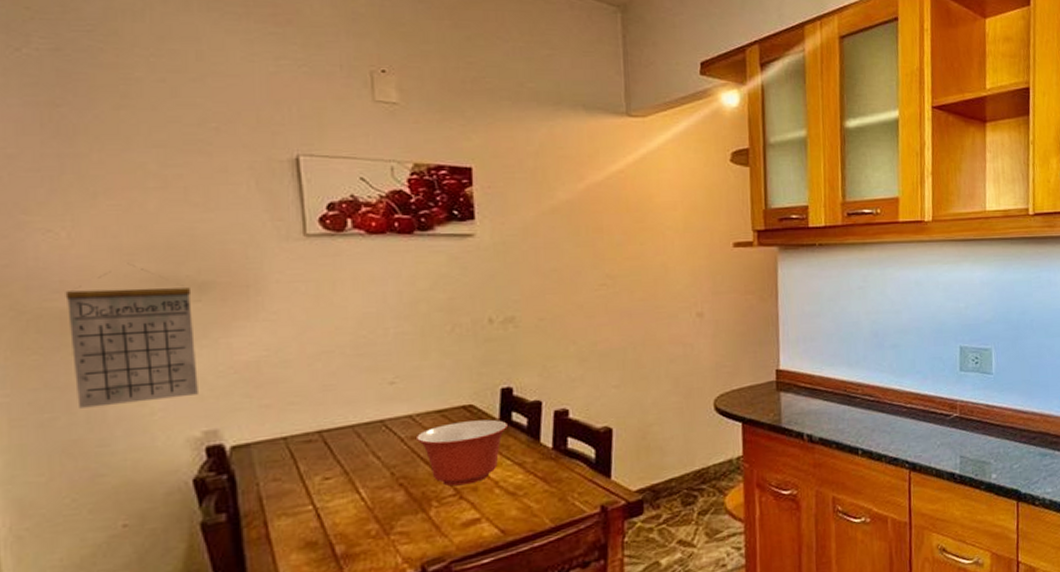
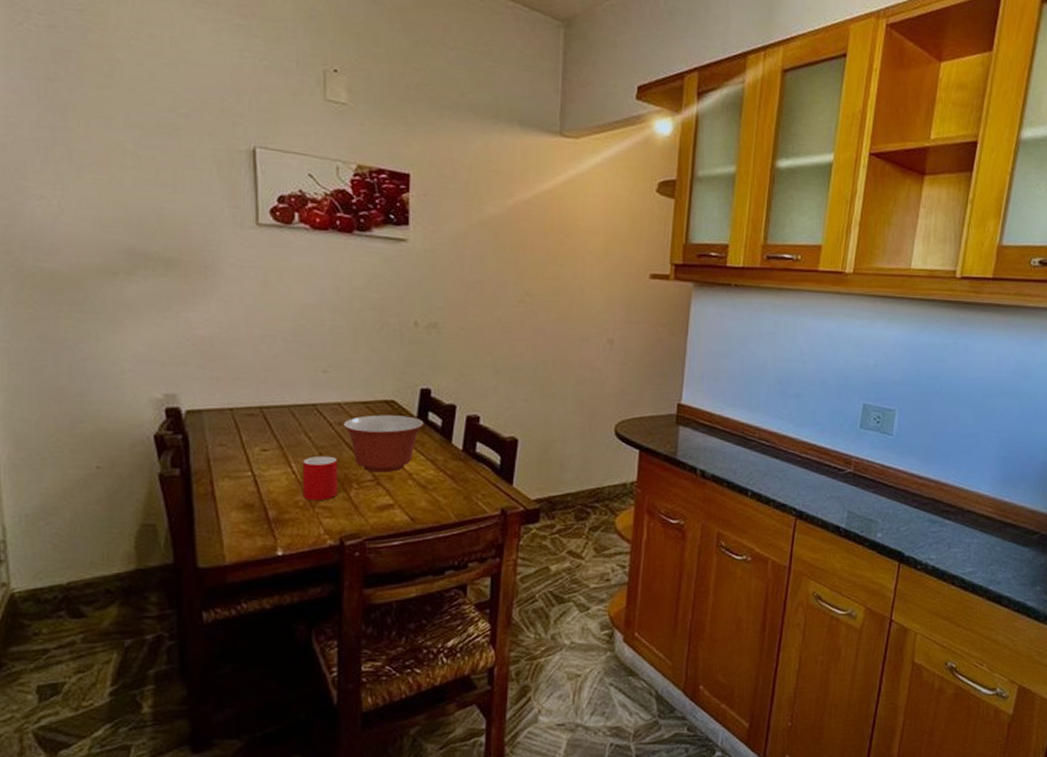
calendar: present [65,263,198,408] -> none [55,234,161,362]
cup: none [372,474,415,528] -> present [302,455,338,501]

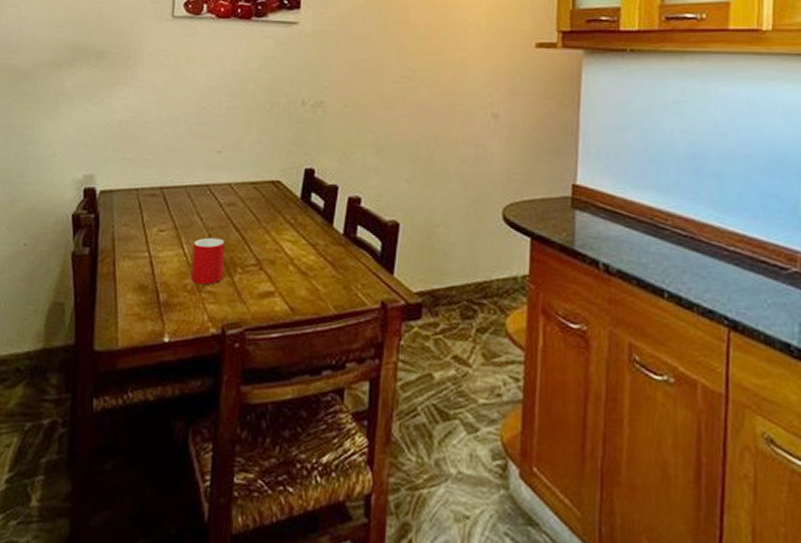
mixing bowl: present [342,414,424,473] -> none [231,195,307,257]

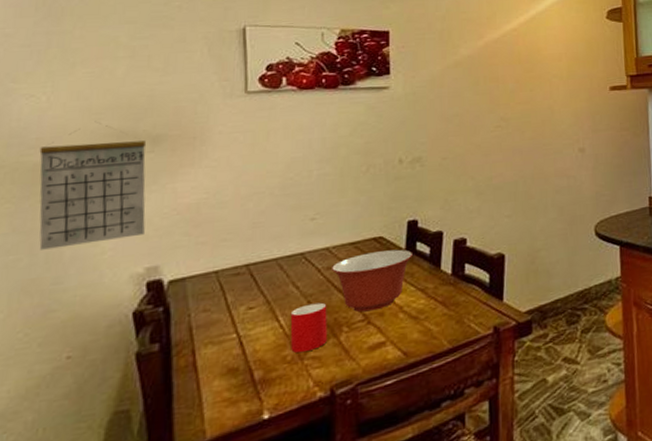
calendar: none [12,33,92,145] -> present [39,121,146,250]
mixing bowl: none [231,195,307,257] -> present [331,249,412,313]

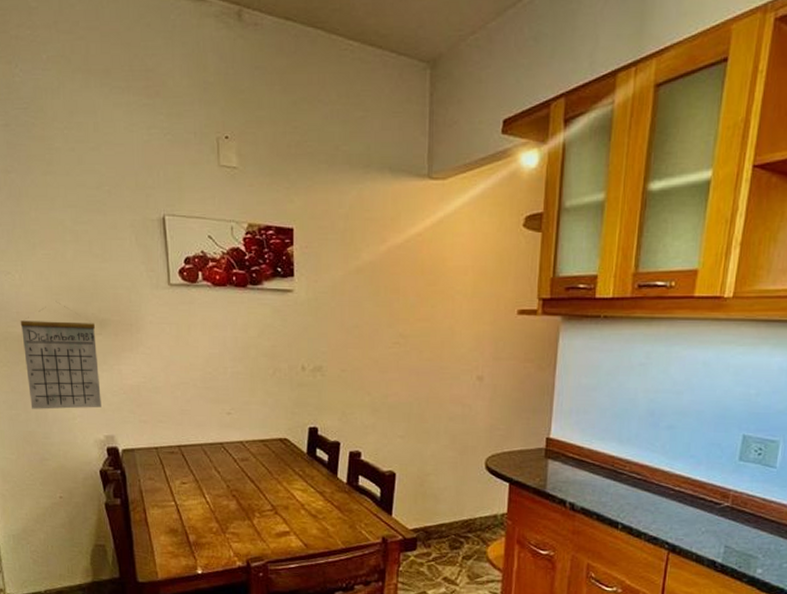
cup: present [290,302,327,353] -> none [214,488,243,528]
mixing bowl: present [331,249,412,313] -> none [244,451,313,504]

